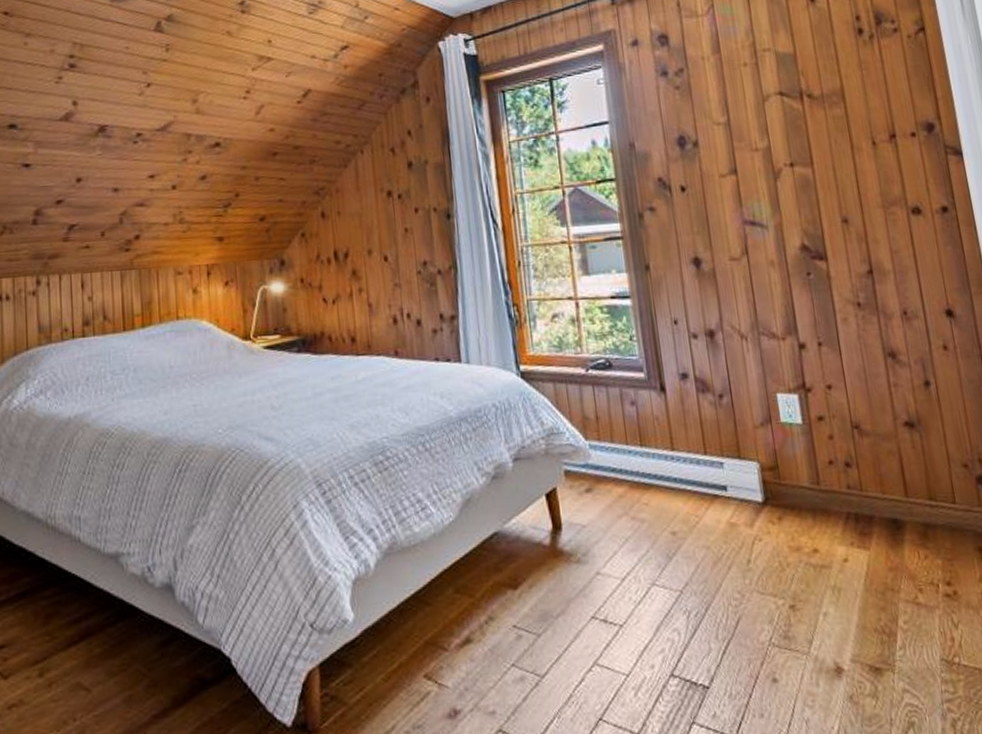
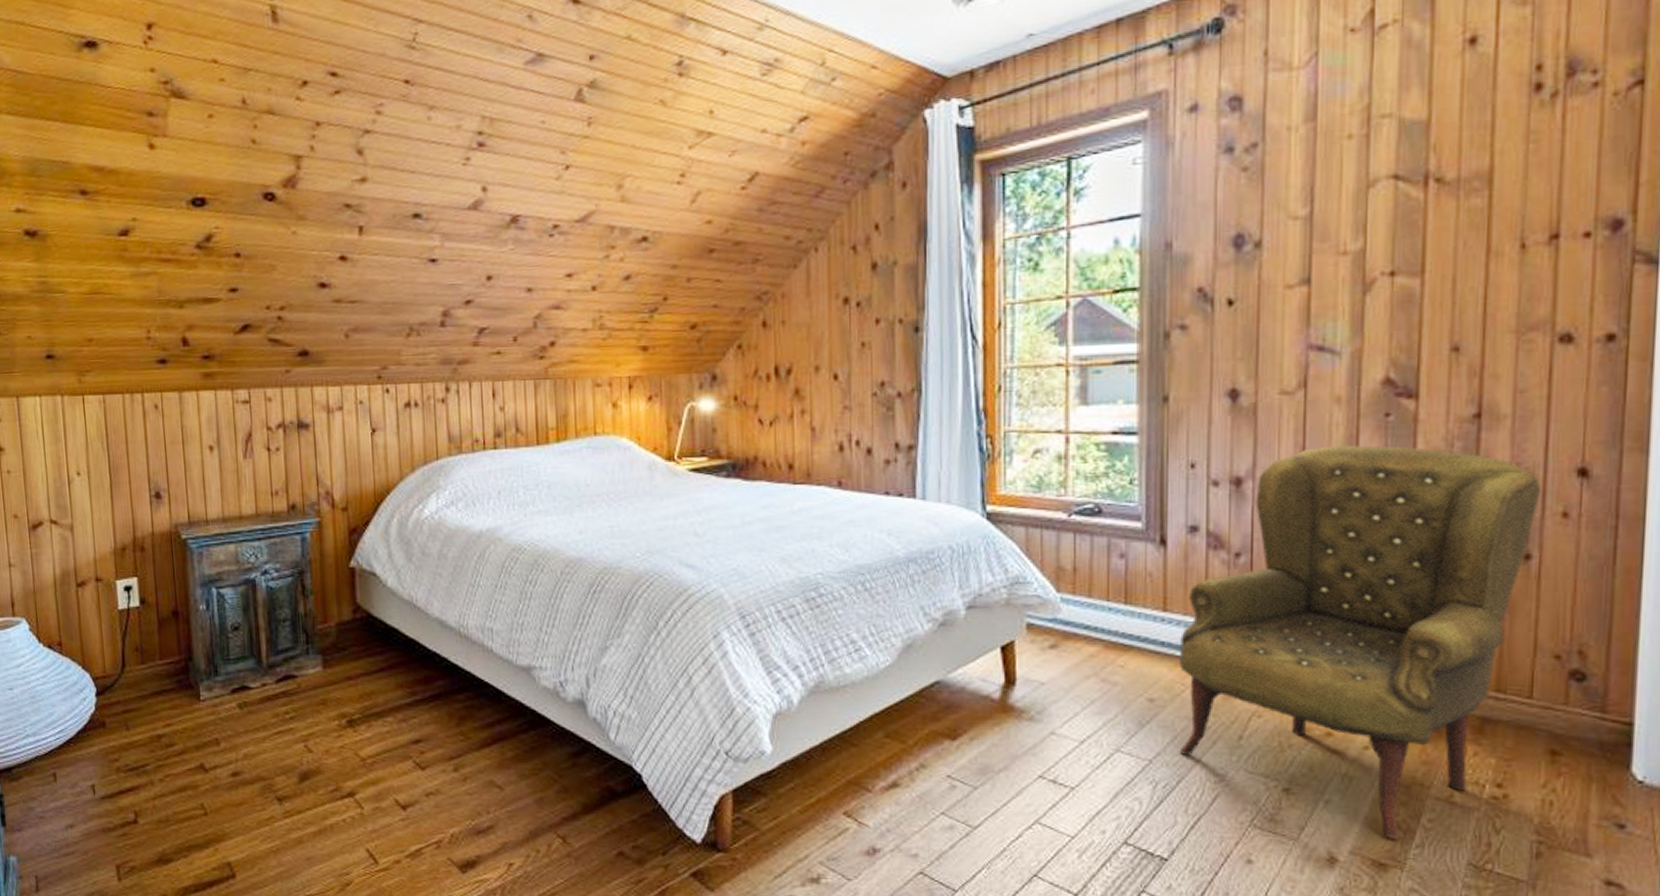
armchair: none [688,298,926,644] -> present [1179,445,1540,839]

